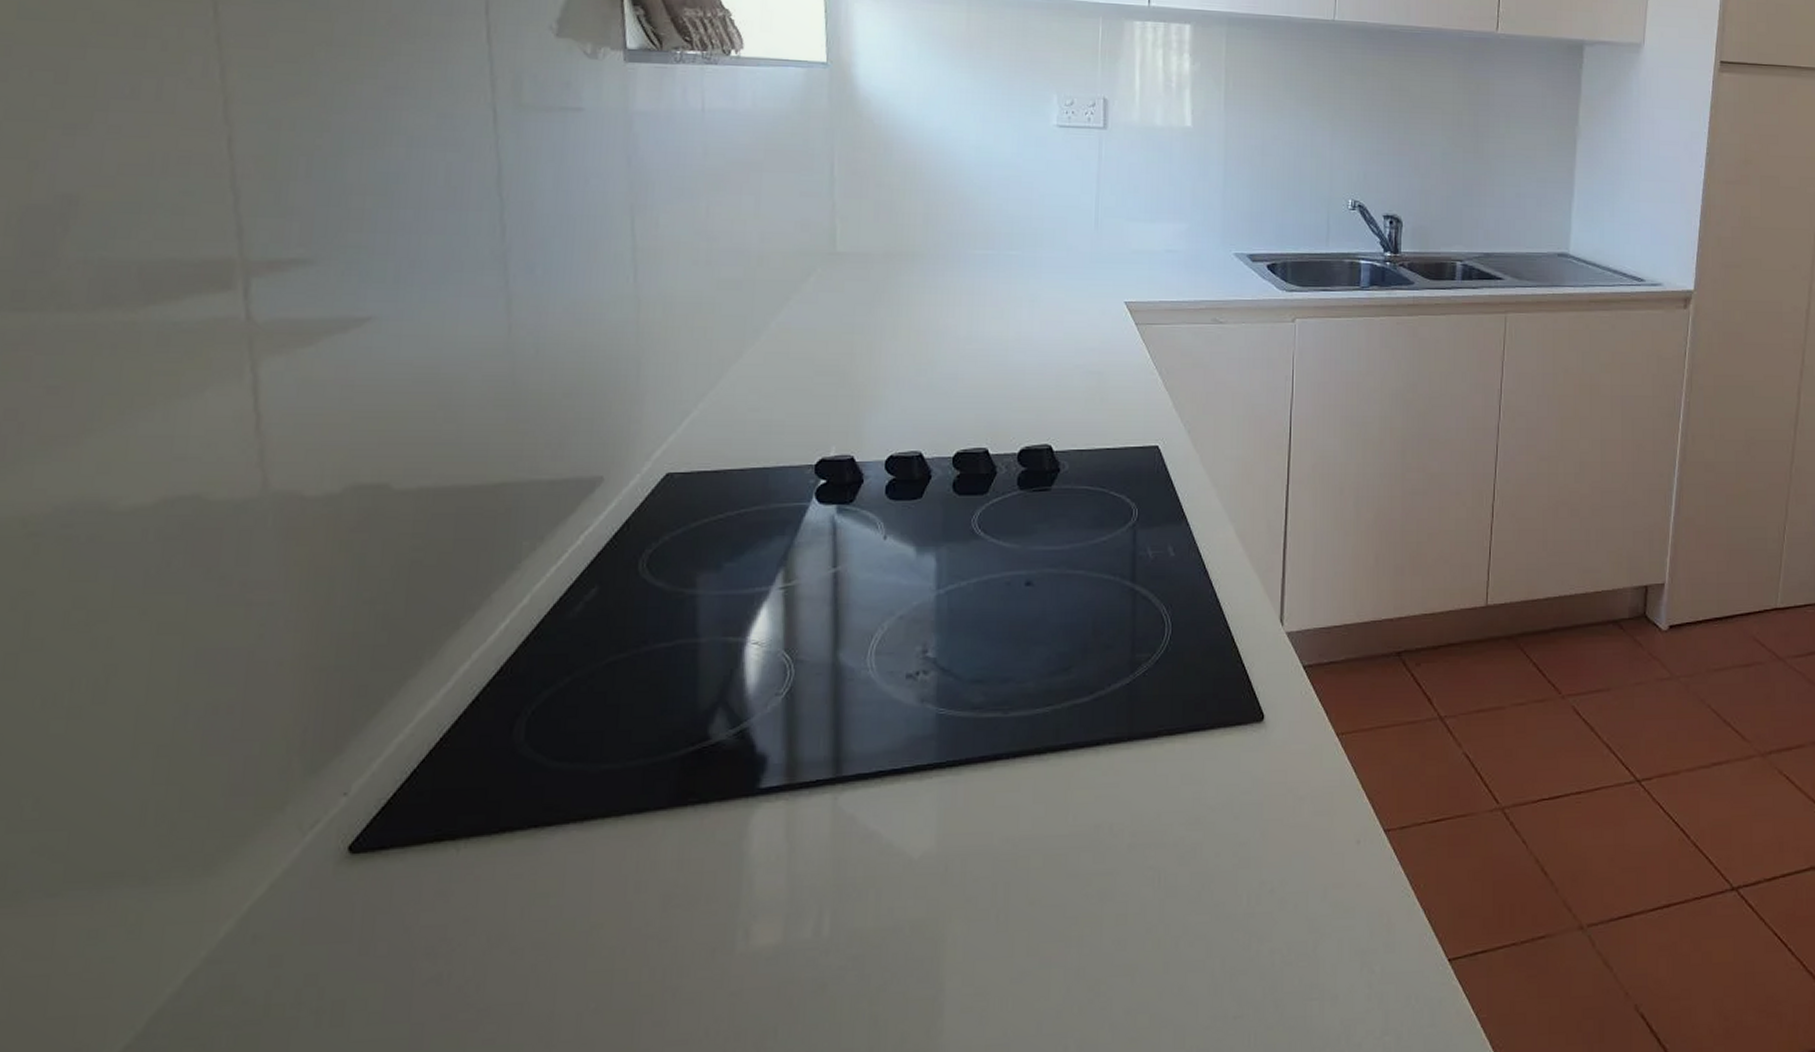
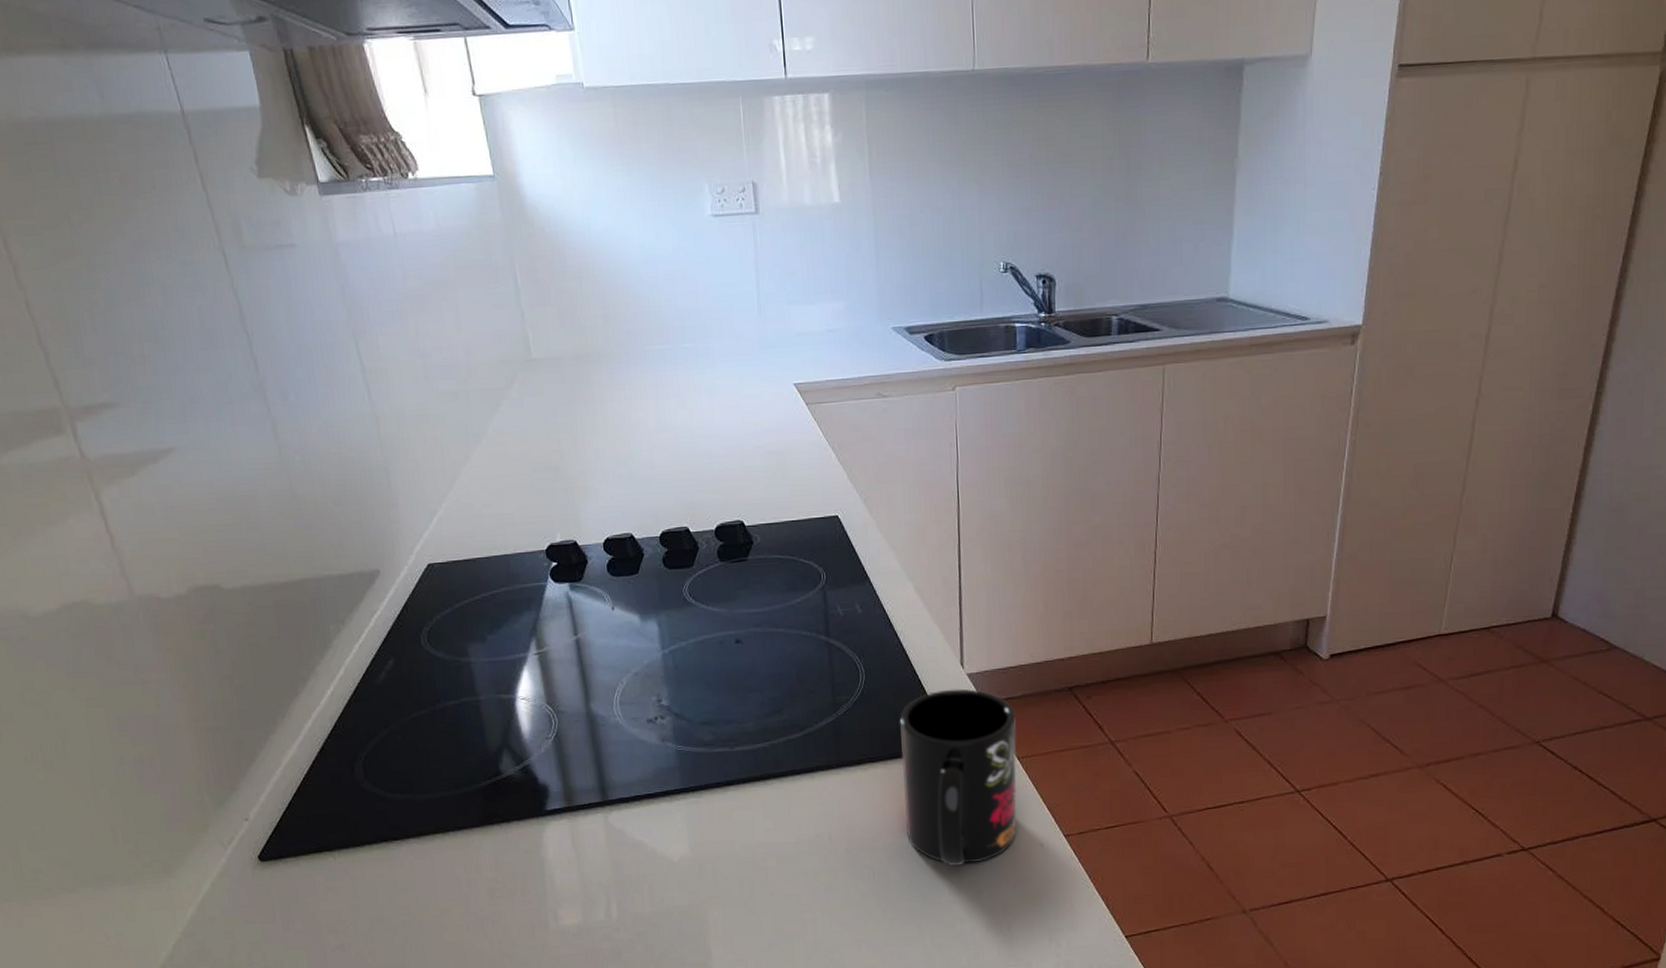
mug: none [1203,649,1337,868] -> present [900,688,1017,866]

